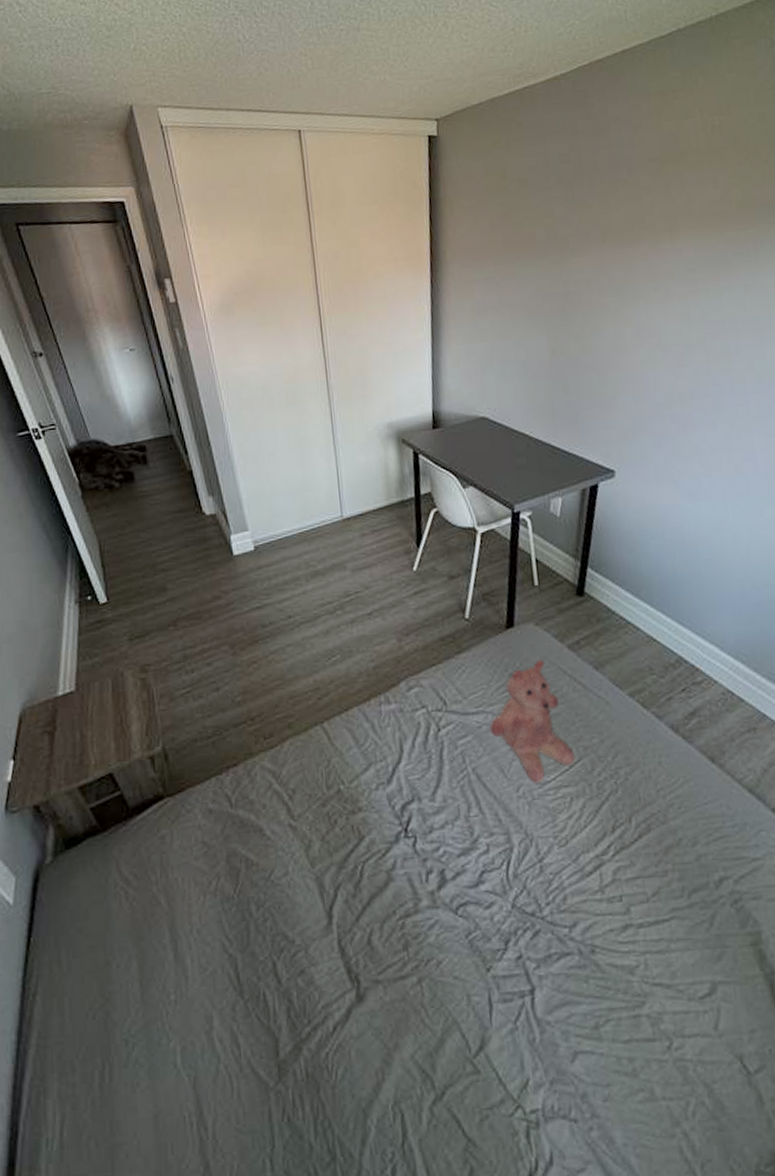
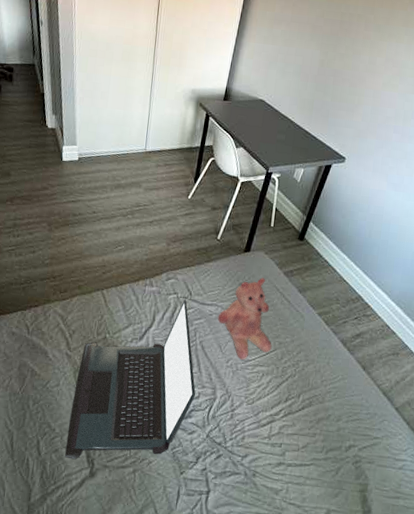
laptop: none [311,713,483,981] -> present [65,299,196,460]

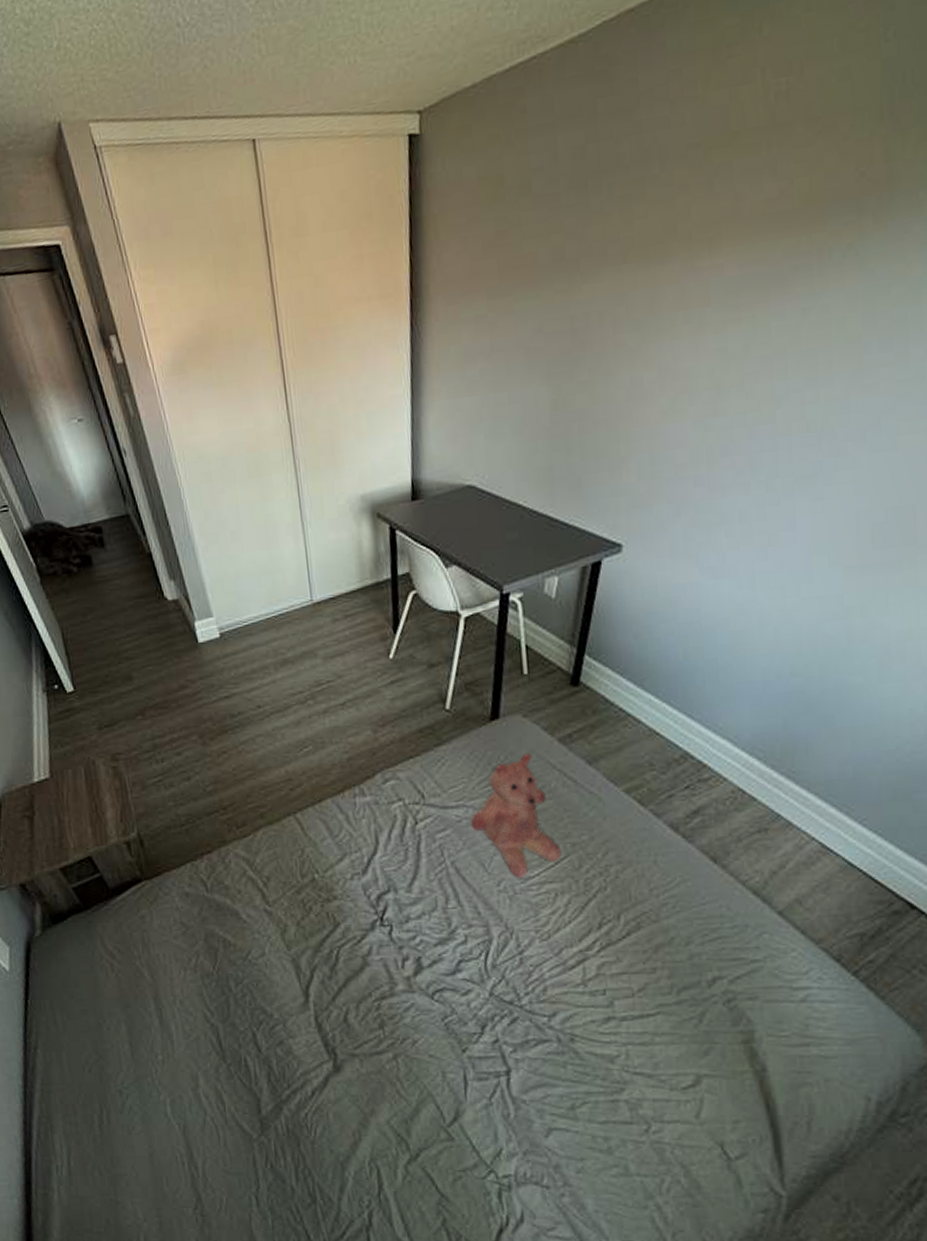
laptop: present [65,299,196,460] -> none [287,806,460,1052]

